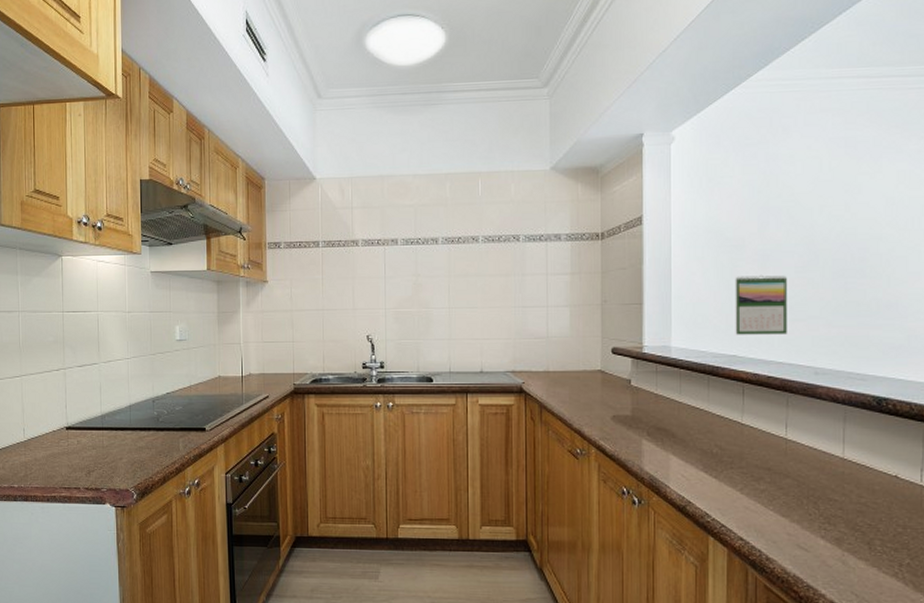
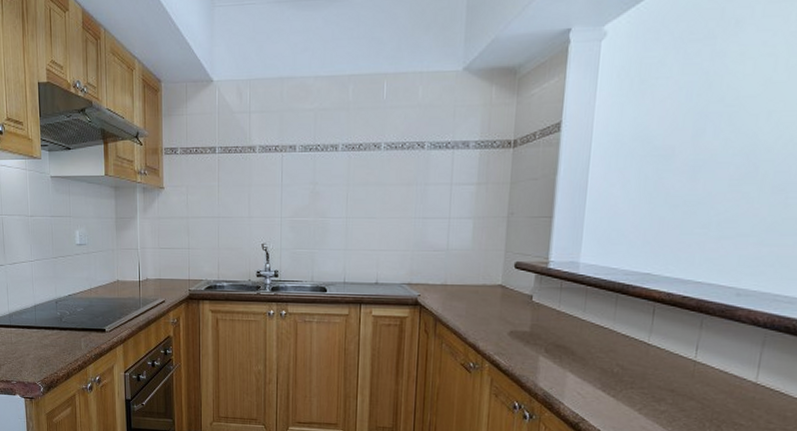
calendar: present [735,274,787,335] -> none [651,187,718,253]

